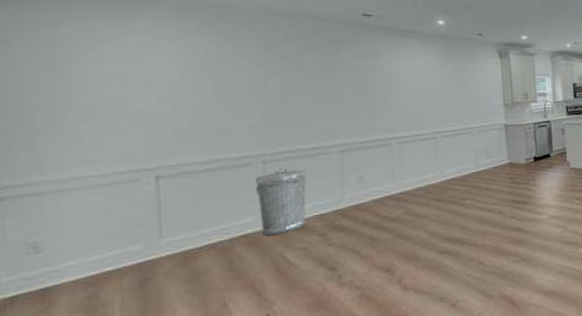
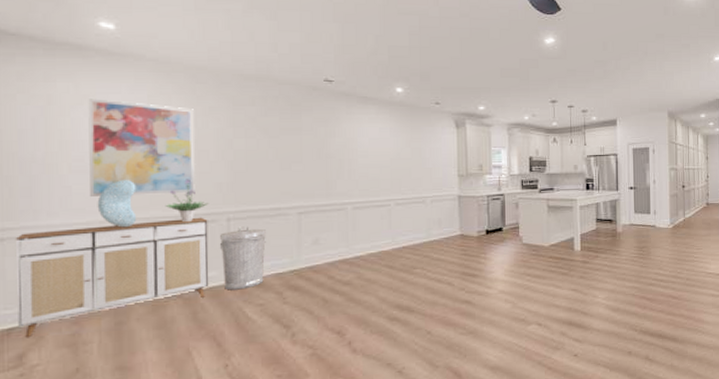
sideboard: none [16,161,245,306] -> present [15,217,209,339]
wall art: none [100,41,226,146] -> present [88,99,195,196]
decorative sculpture: none [114,125,161,178] -> present [97,179,137,228]
potted plant: none [193,122,242,167] -> present [165,179,209,222]

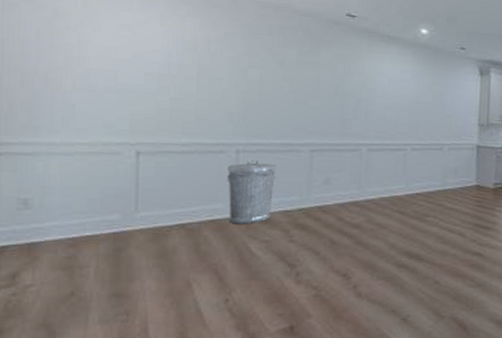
sideboard: present [15,217,209,339] -> none [12,146,216,258]
wall art: present [88,99,195,196] -> none [94,14,208,121]
decorative sculpture: present [97,179,137,228] -> none [101,101,143,152]
potted plant: present [165,179,209,222] -> none [172,106,219,150]

